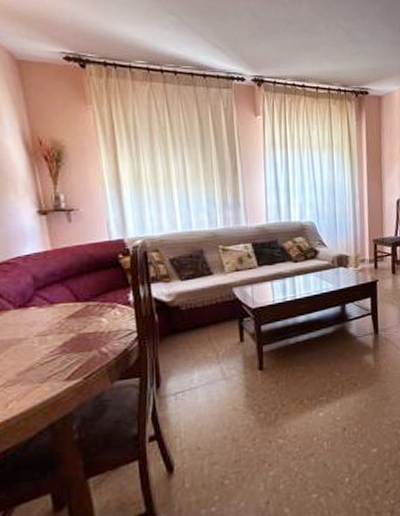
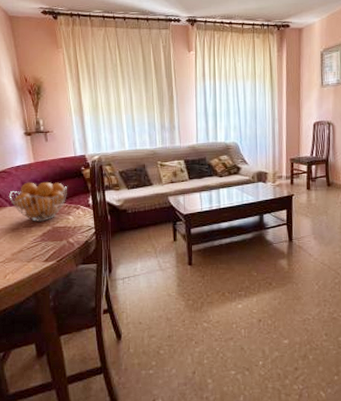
fruit basket: none [14,274,99,328] -> present [9,181,67,222]

